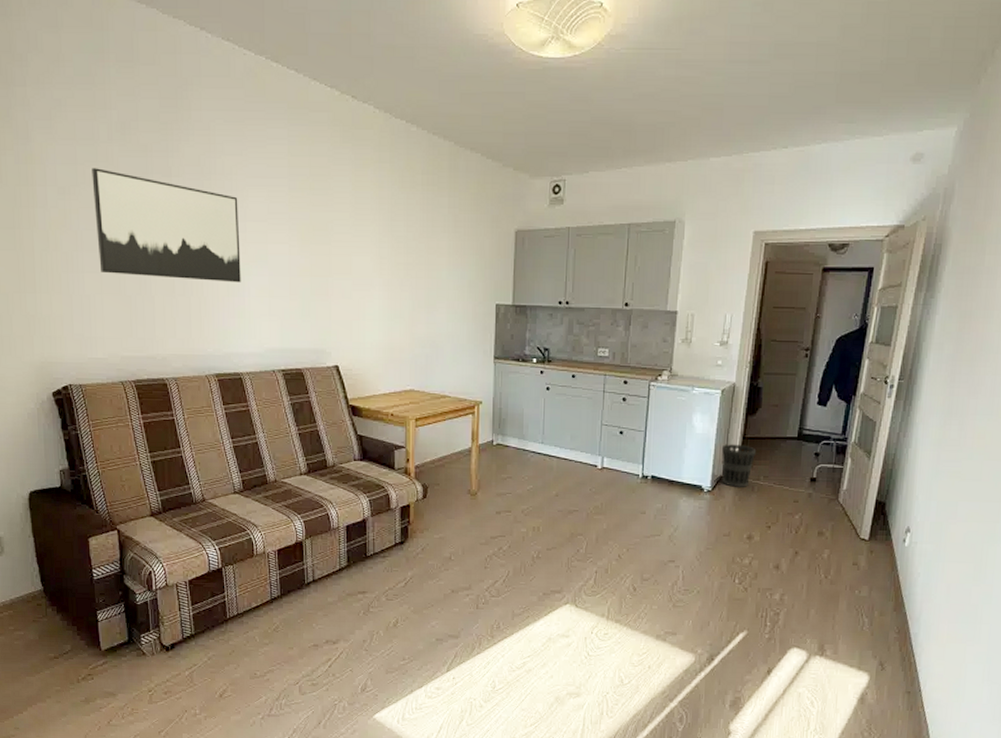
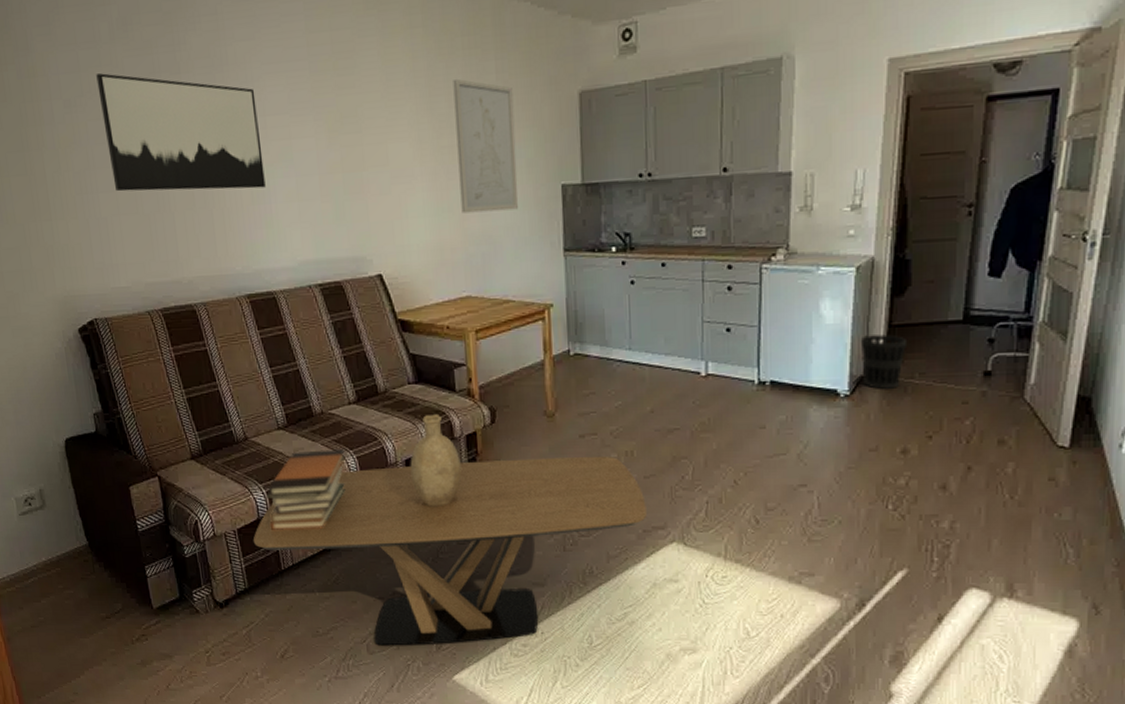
coffee table: none [202,529,547,688] -> present [252,455,647,646]
book stack: none [217,512,293,583] -> present [265,448,346,530]
decorative vase: none [350,487,395,567] -> present [410,413,462,507]
wall art: none [411,208,461,321] -> present [453,78,518,214]

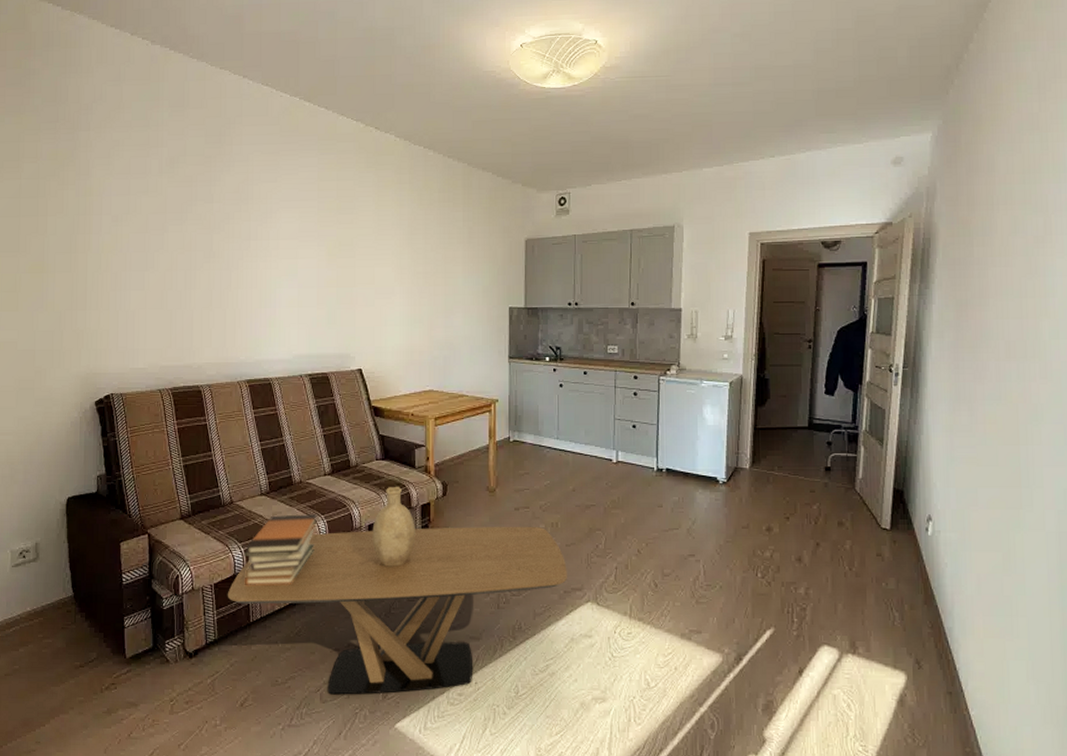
wall art: present [96,73,266,192] -> none [142,198,273,295]
wall art: present [453,78,518,214] -> none [430,223,475,325]
wastebasket: present [862,334,908,389] -> none [734,435,769,478]

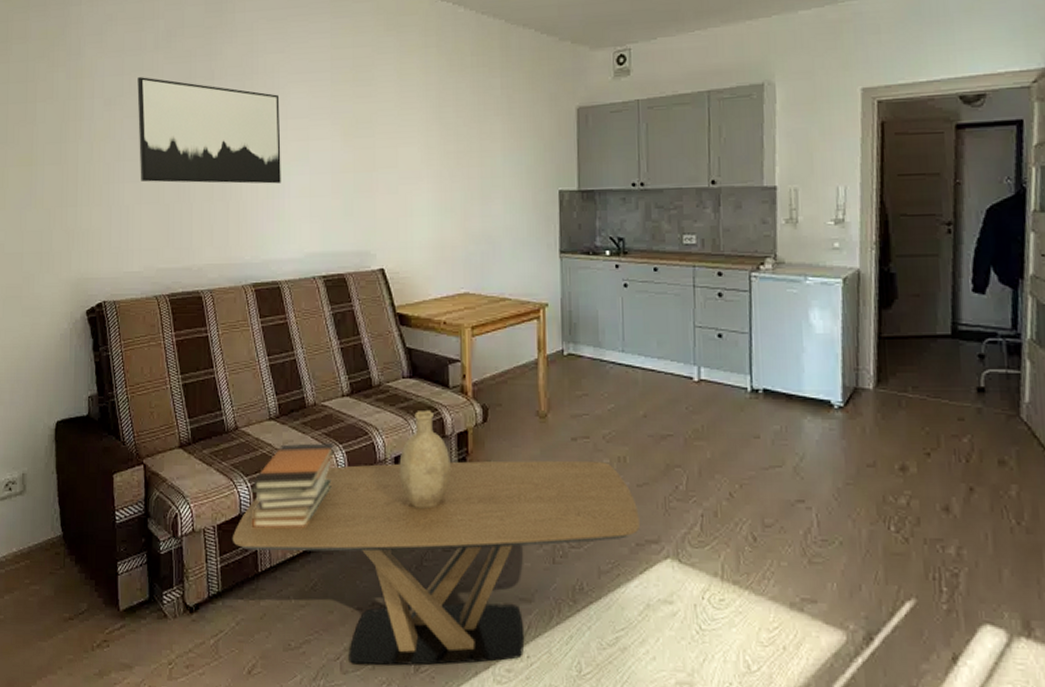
wall art: none [142,198,273,295] -> present [137,77,281,184]

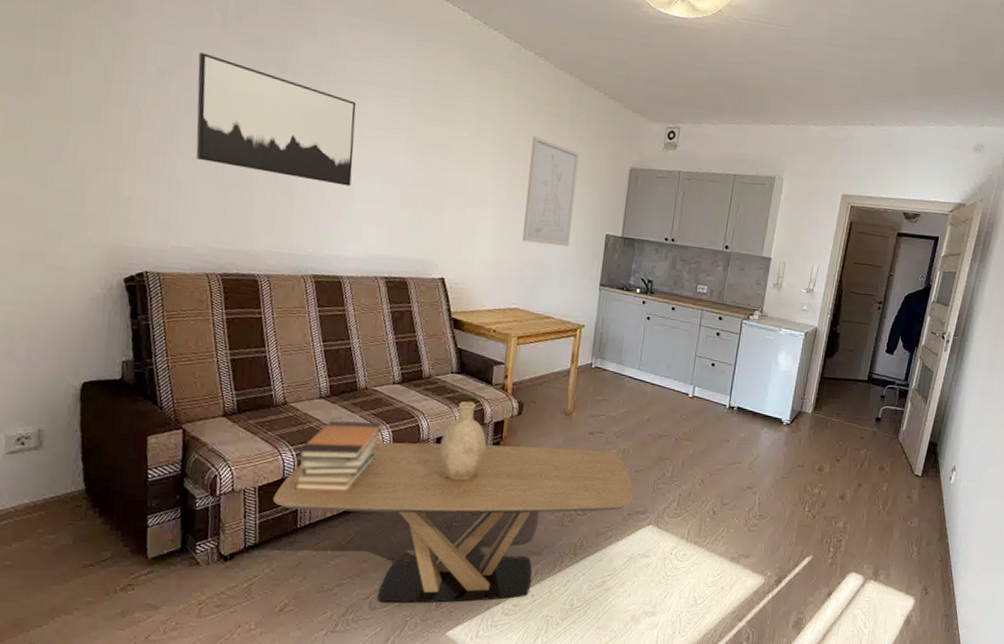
wall art: none [461,92,518,214] -> present [522,135,579,247]

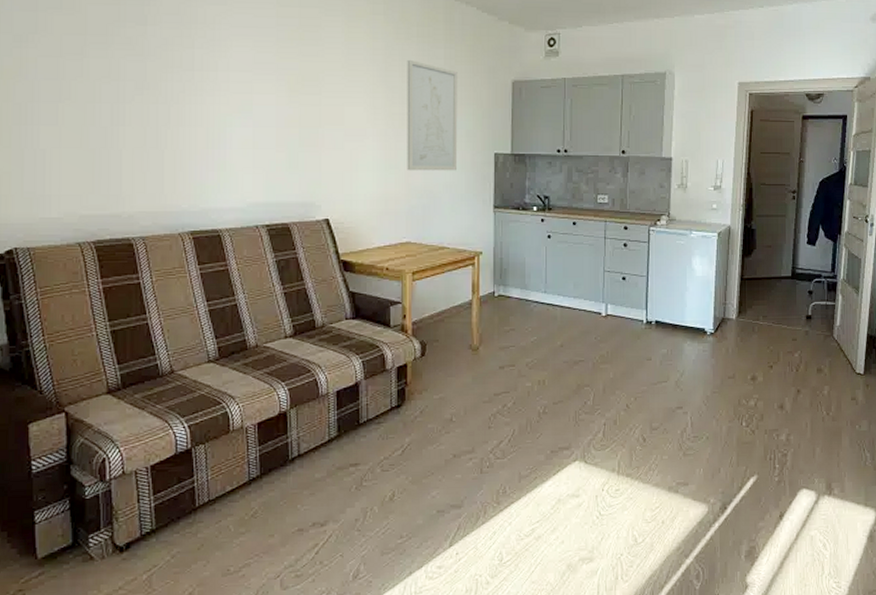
wall art: present [196,52,357,186] -> none [55,15,222,134]
coffee table: present [272,442,634,603] -> none [167,384,554,580]
book stack: present [294,420,382,492] -> none [186,380,276,465]
decorative vase: present [439,401,486,481] -> none [341,347,390,436]

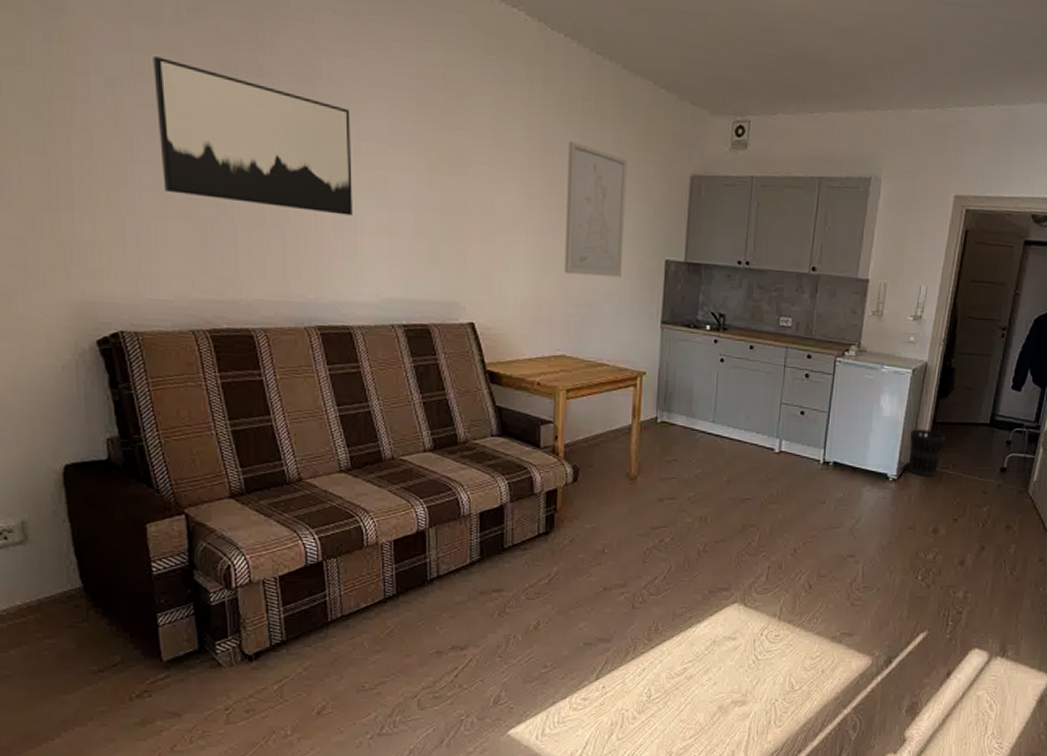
wall art: none [55,15,222,134] -> present [153,57,352,216]
wastebasket: none [722,286,755,328] -> present [909,429,947,476]

